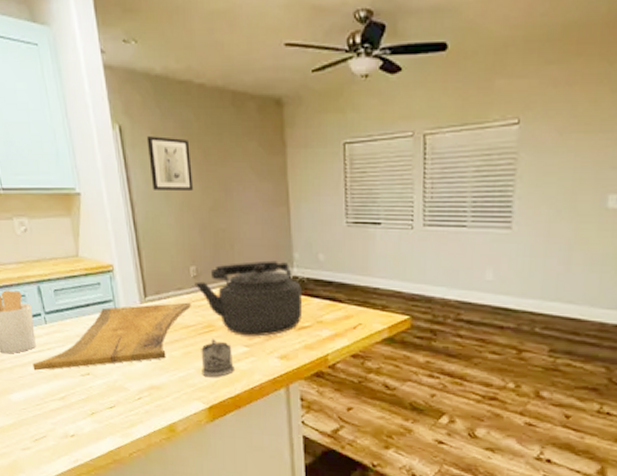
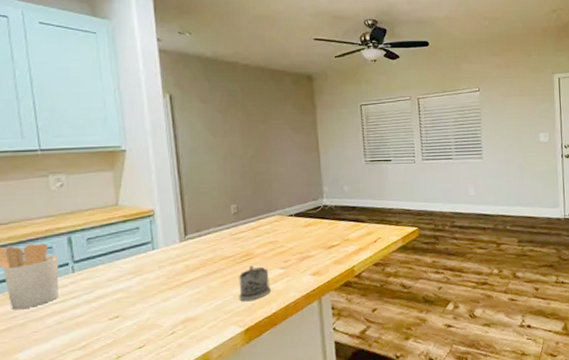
cutting board: present [33,302,191,371] -> none [51,236,231,323]
wall art: present [146,136,193,190] -> none [195,103,236,144]
kettle: present [194,260,303,337] -> none [235,194,332,260]

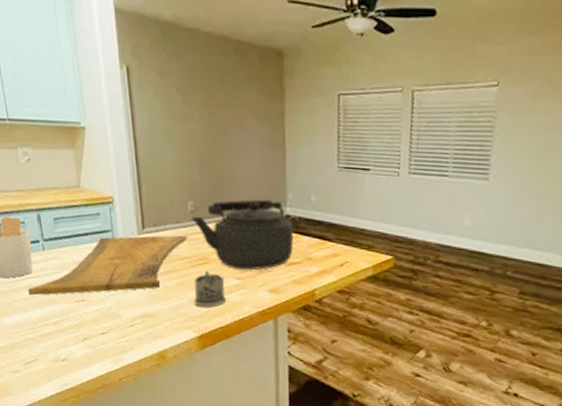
cutting board: none [51,236,231,323] -> present [28,235,187,296]
kettle: none [235,194,332,260] -> present [191,199,294,270]

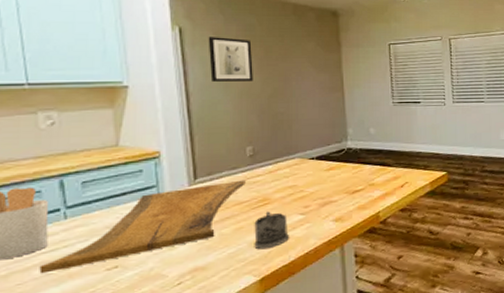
wall art: none [152,78,195,130] -> present [208,37,253,82]
kettle: present [191,199,294,270] -> none [250,136,356,205]

